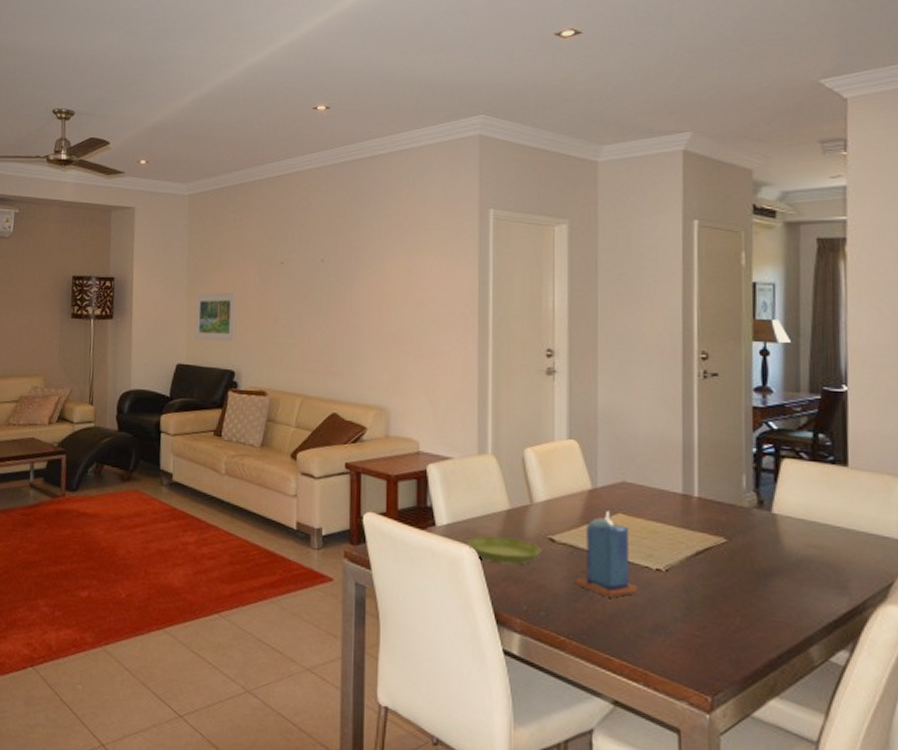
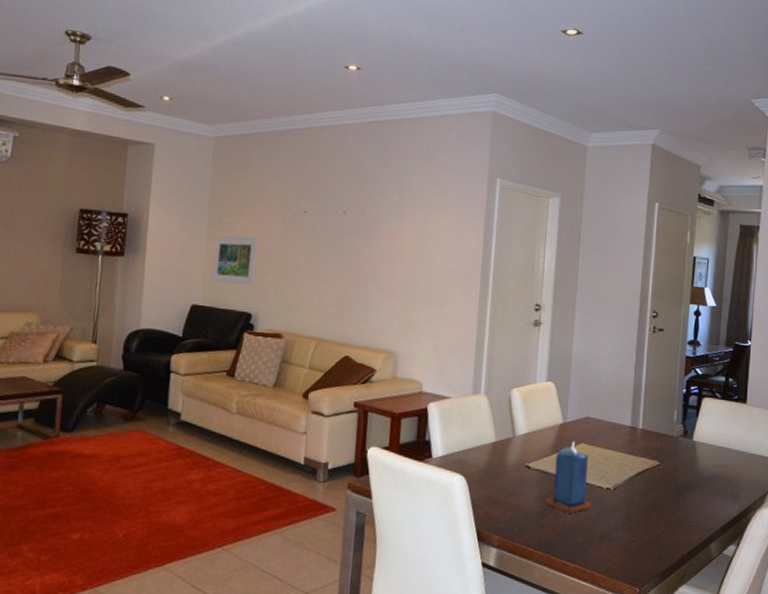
saucer: present [468,535,542,565] -> none [458,465,519,490]

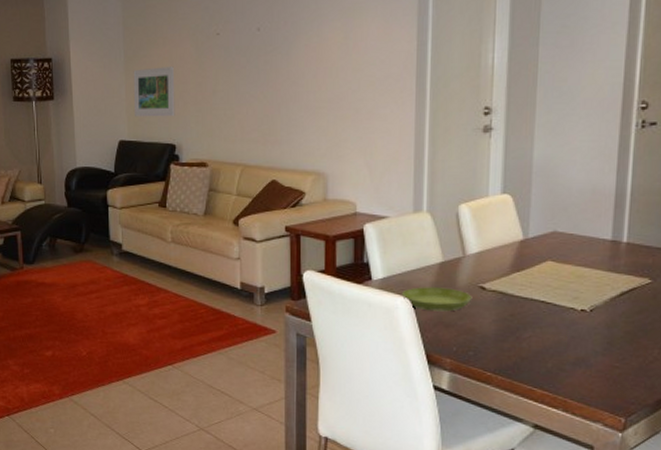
saucer: none [458,465,519,490] -> present [402,287,473,312]
candle: present [544,442,593,513] -> none [503,260,563,337]

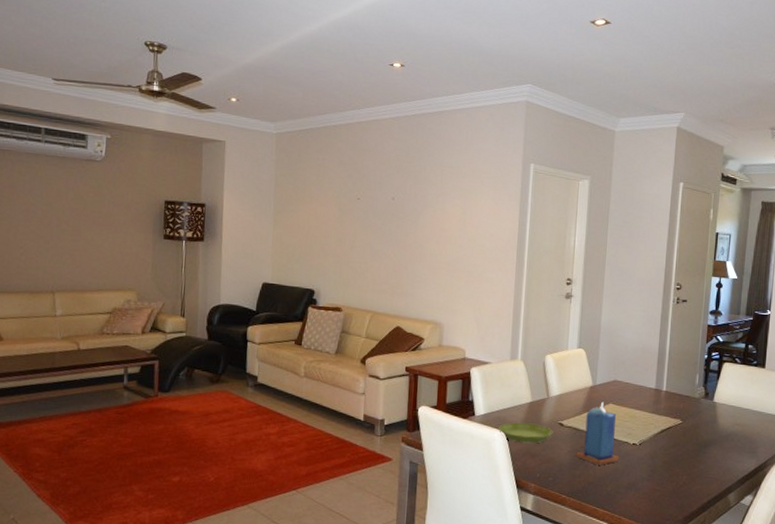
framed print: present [133,66,175,117] -> none [279,221,318,266]
candle: none [503,260,563,337] -> present [575,402,620,465]

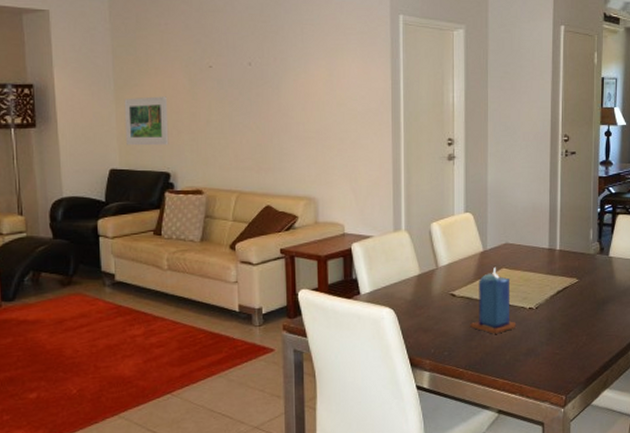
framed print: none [279,221,318,266] -> present [124,96,169,146]
saucer: present [499,422,553,444] -> none [387,297,445,319]

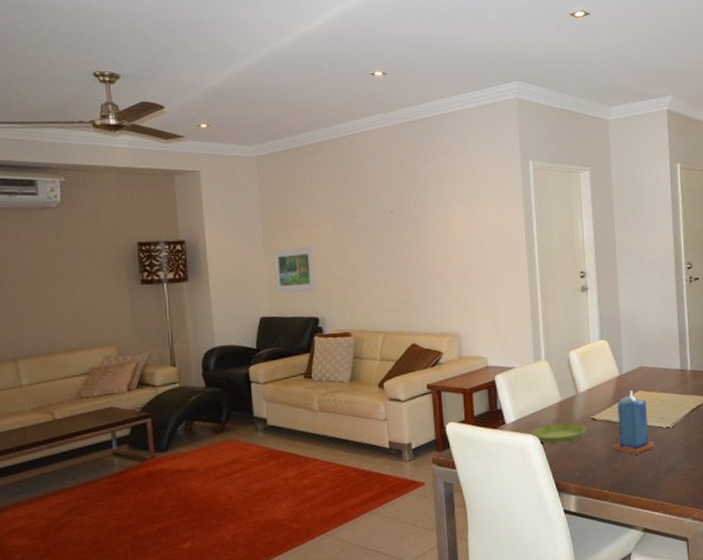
saucer: none [387,297,445,319] -> present [531,422,587,445]

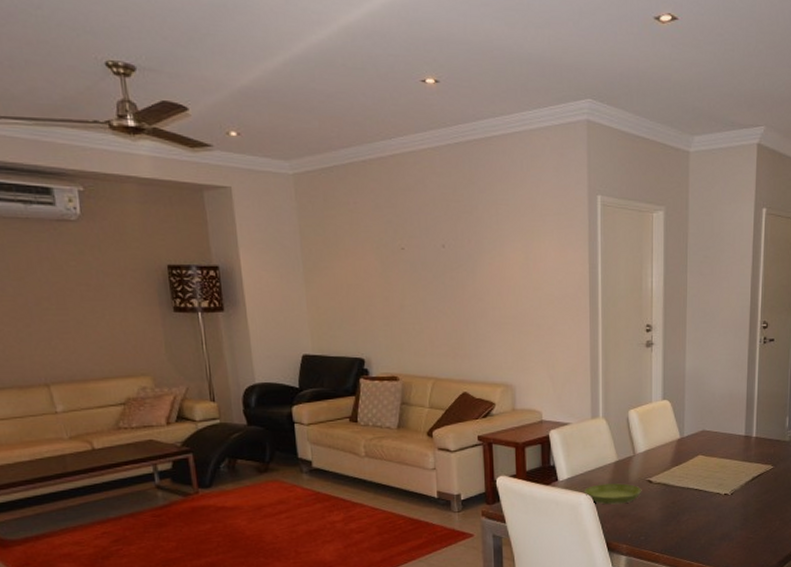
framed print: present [273,246,317,294] -> none [314,279,362,331]
candle: present [612,391,656,455] -> none [666,455,712,519]

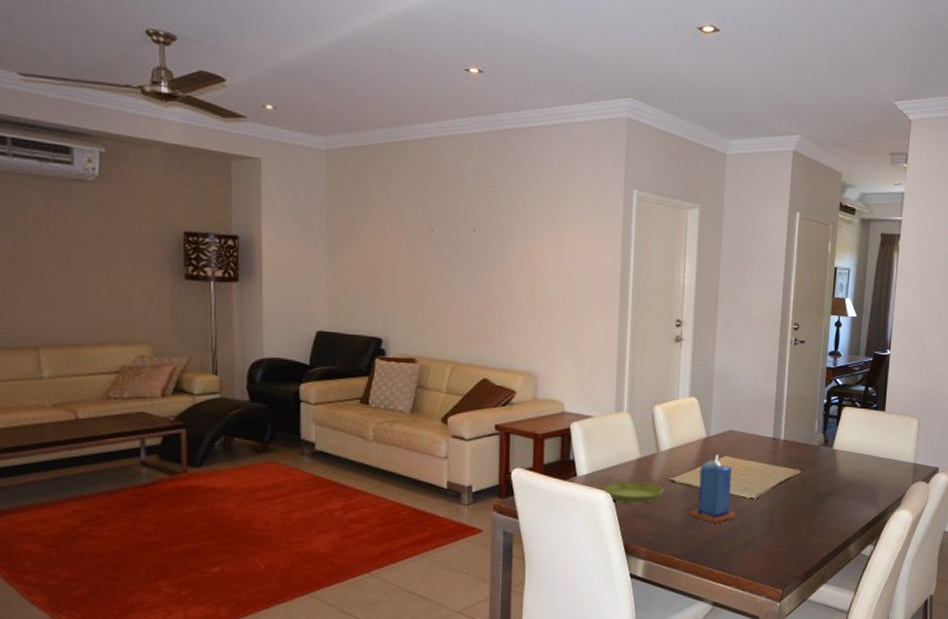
candle: none [666,455,712,519] -> present [689,455,737,523]

